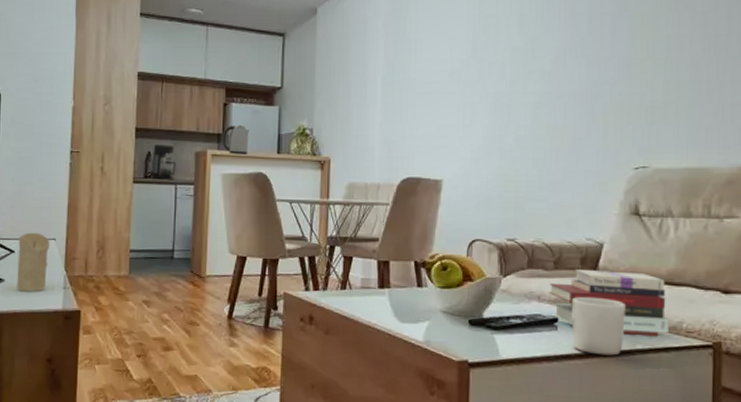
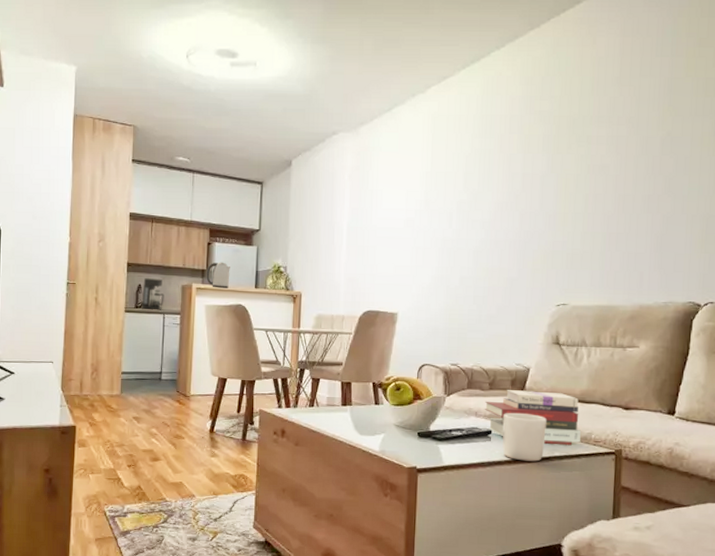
candle: present [17,232,50,292] -> none [16,355,48,410]

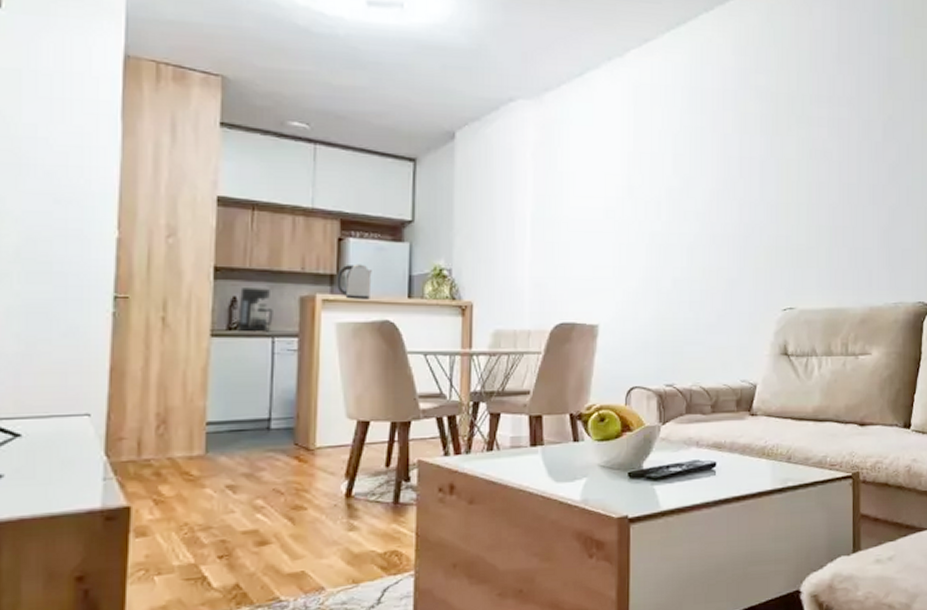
books: present [484,390,581,446] -> none [706,411,815,474]
mug: present [502,413,547,462] -> none [728,439,777,496]

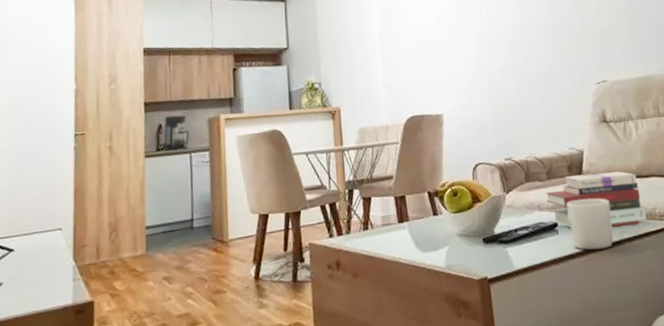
kettle: present [337,264,372,299] -> none [234,87,261,116]
books: none [706,411,815,474] -> present [546,171,646,227]
mug: none [728,439,777,496] -> present [566,198,614,250]

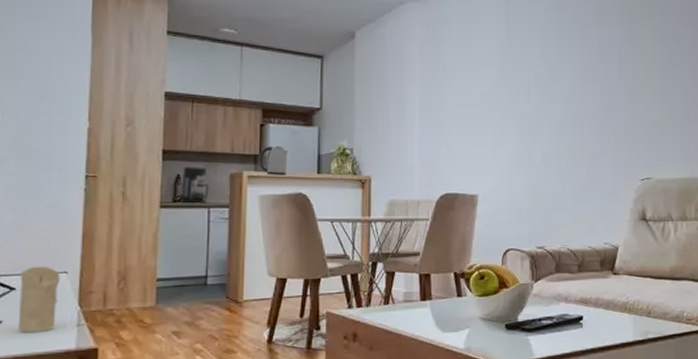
candle: none [17,225,56,293] -> present [18,266,61,333]
kettle: none [234,87,261,116] -> present [259,145,288,175]
books: present [546,171,646,227] -> none [574,270,673,327]
mug: present [566,198,614,250] -> none [593,295,638,347]

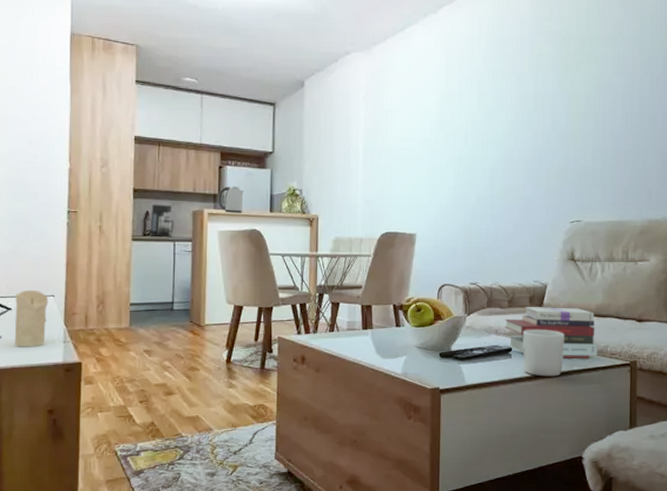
books: none [574,270,673,327] -> present [504,307,597,359]
mug: none [593,295,638,347] -> present [522,330,564,377]

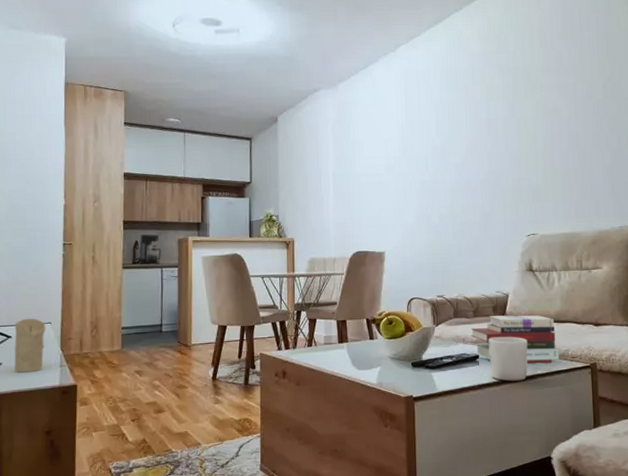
kettle: present [218,186,243,213] -> none [201,214,225,240]

